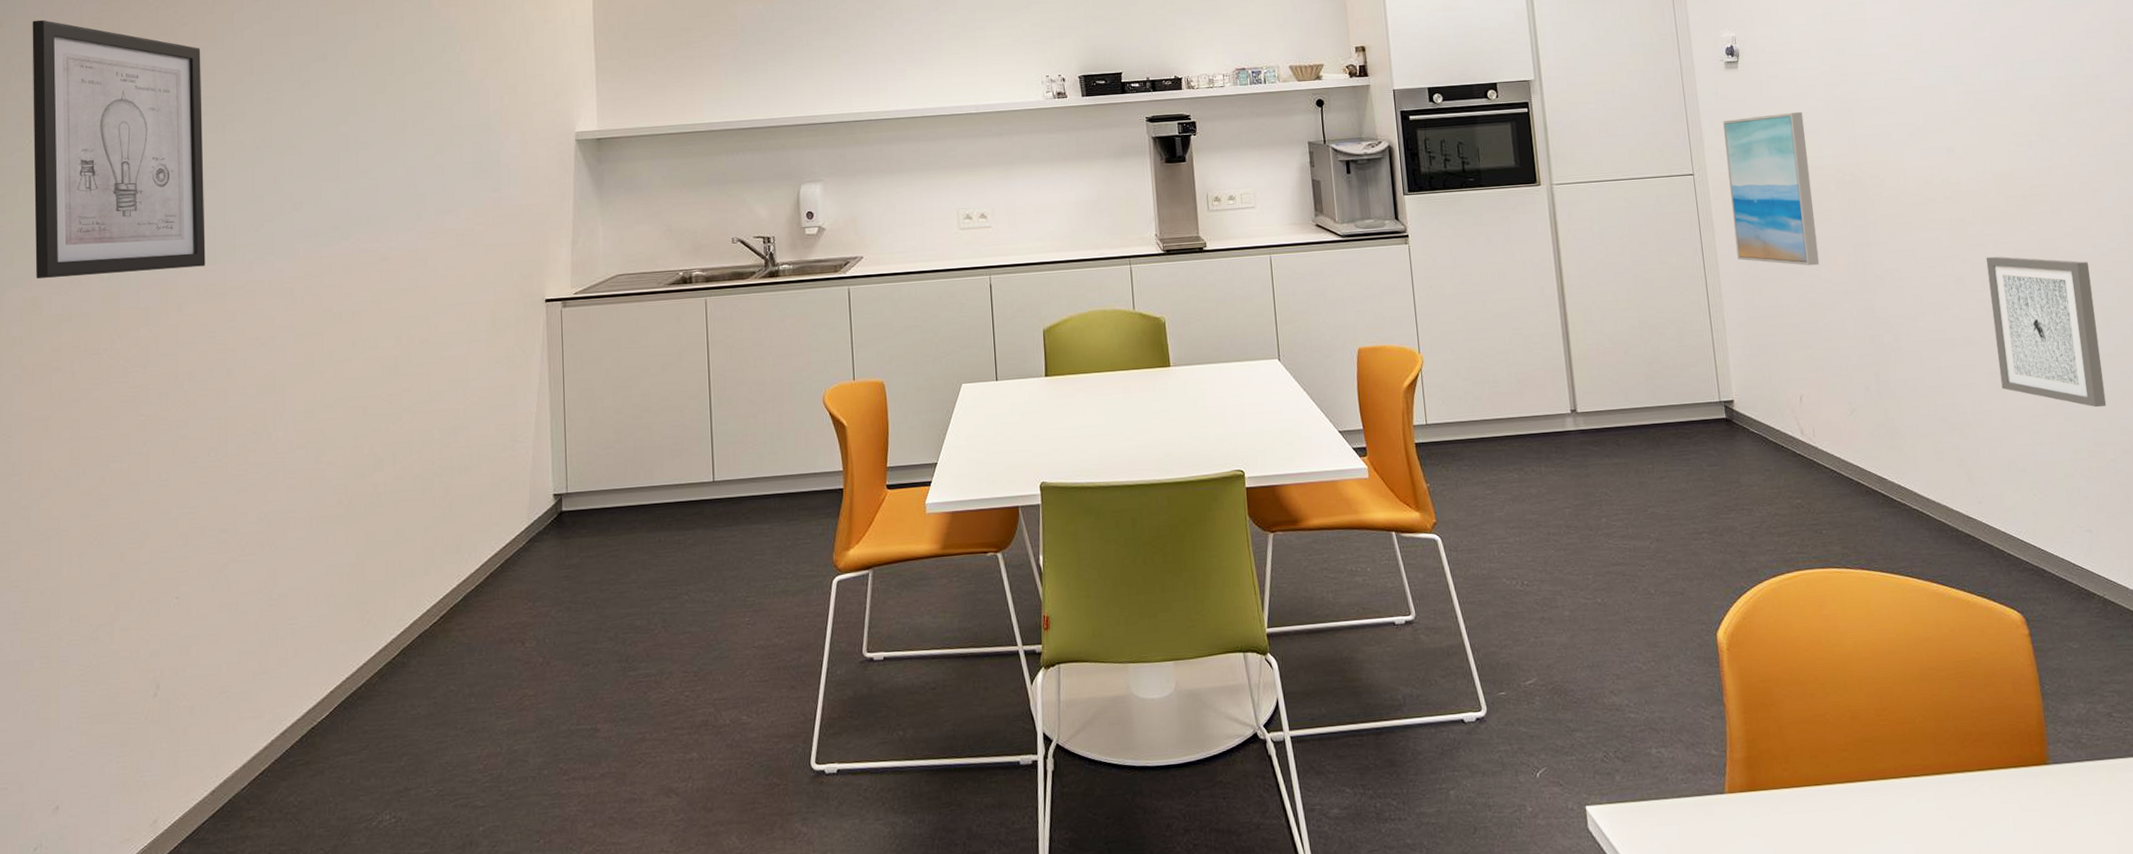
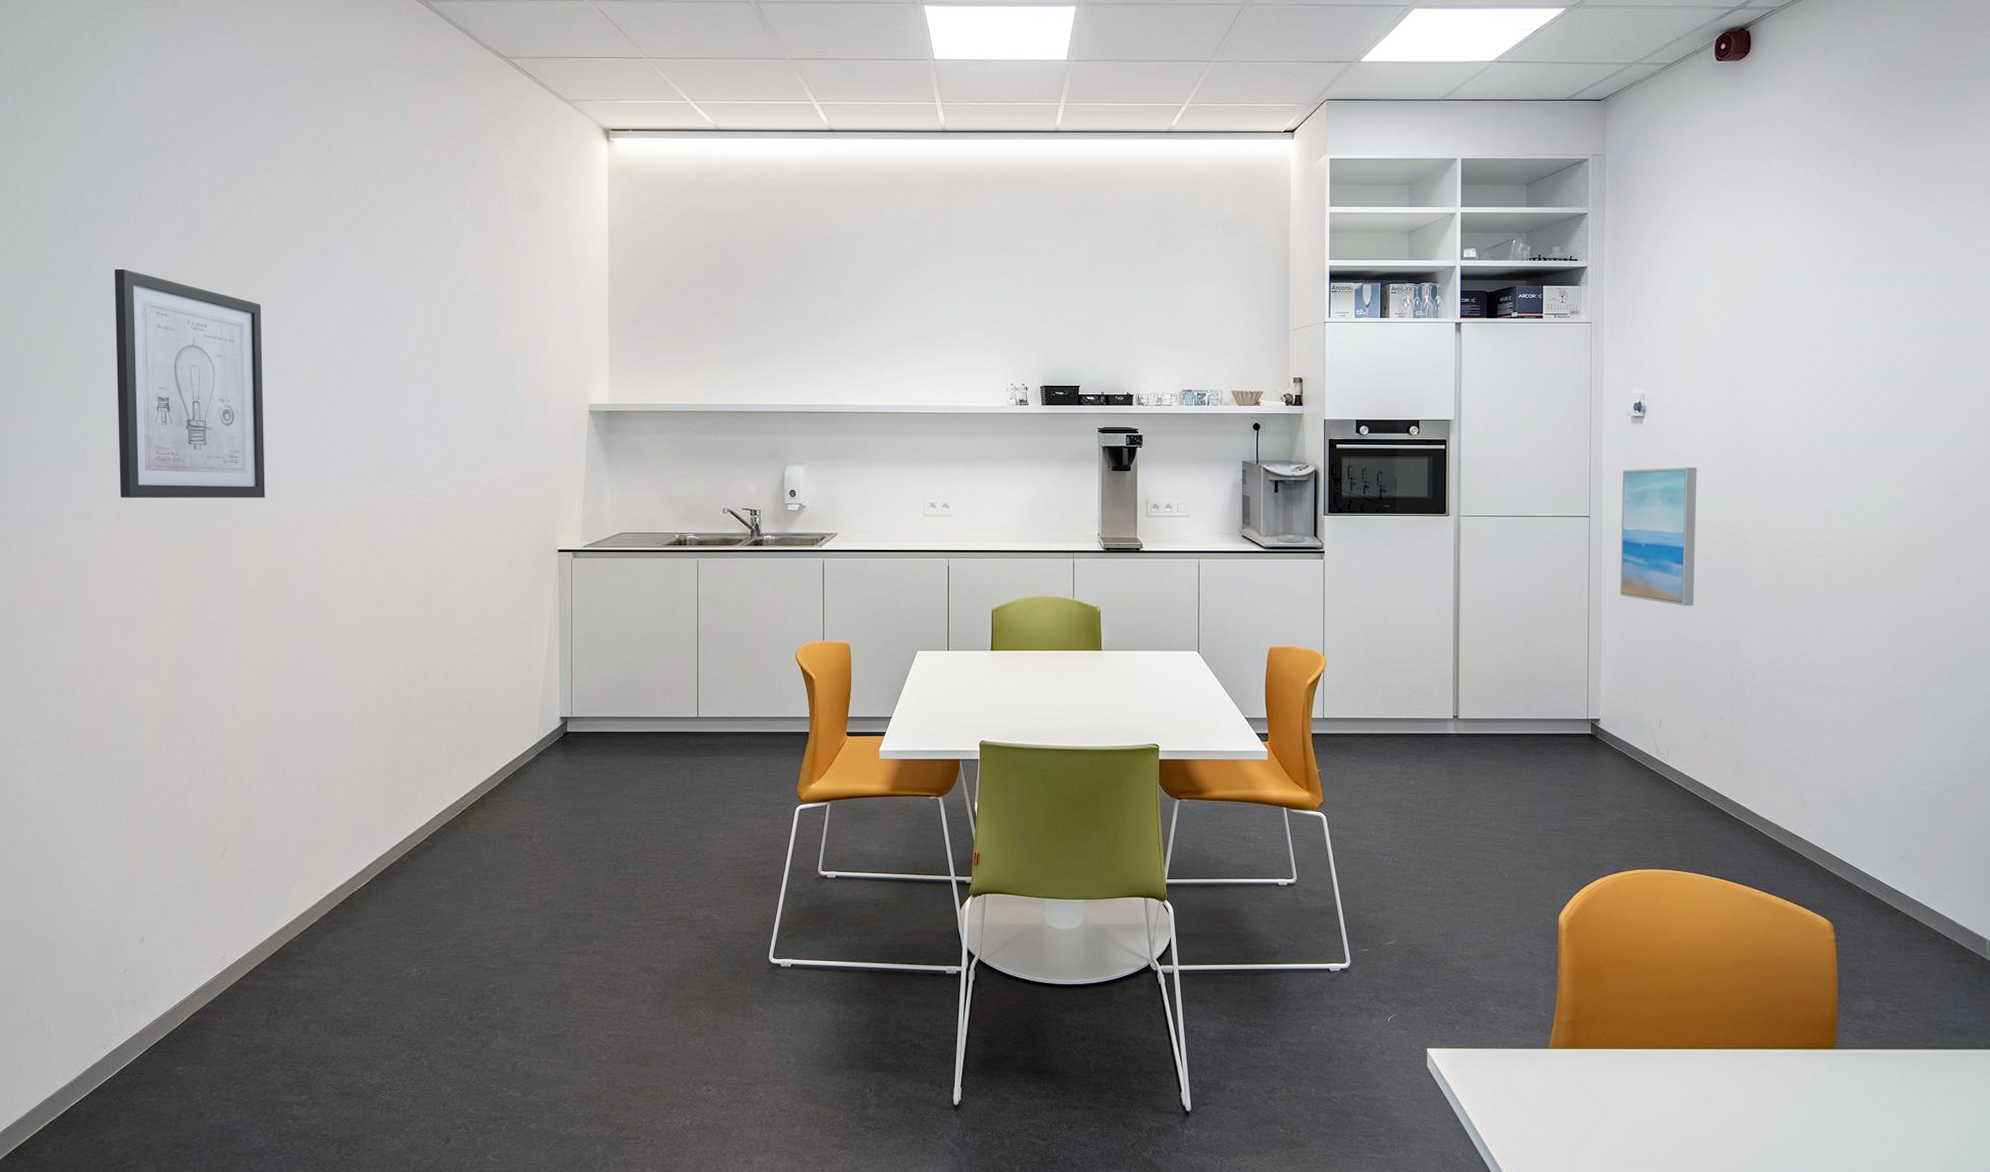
wall art: present [1986,256,2107,408] -> none [1844,611,1941,751]

